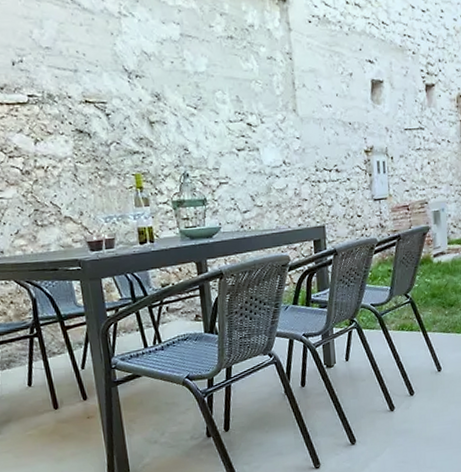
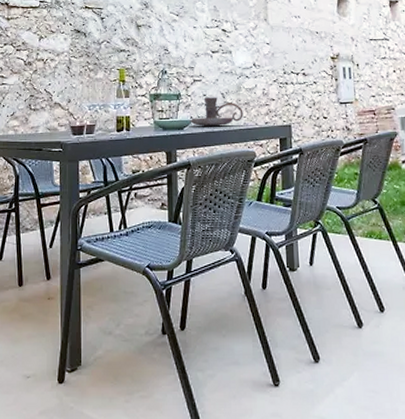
candle holder: none [218,200,275,233] -> present [190,97,243,127]

